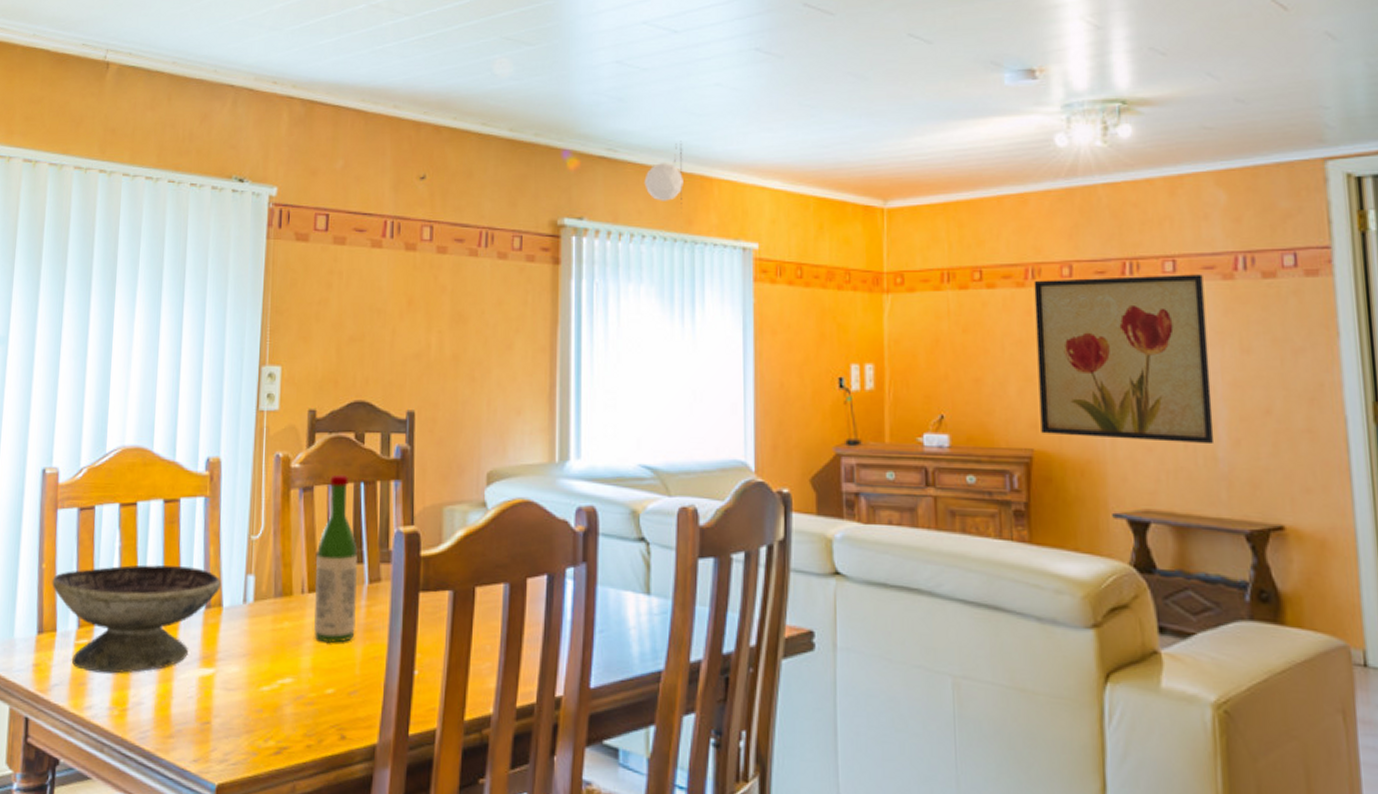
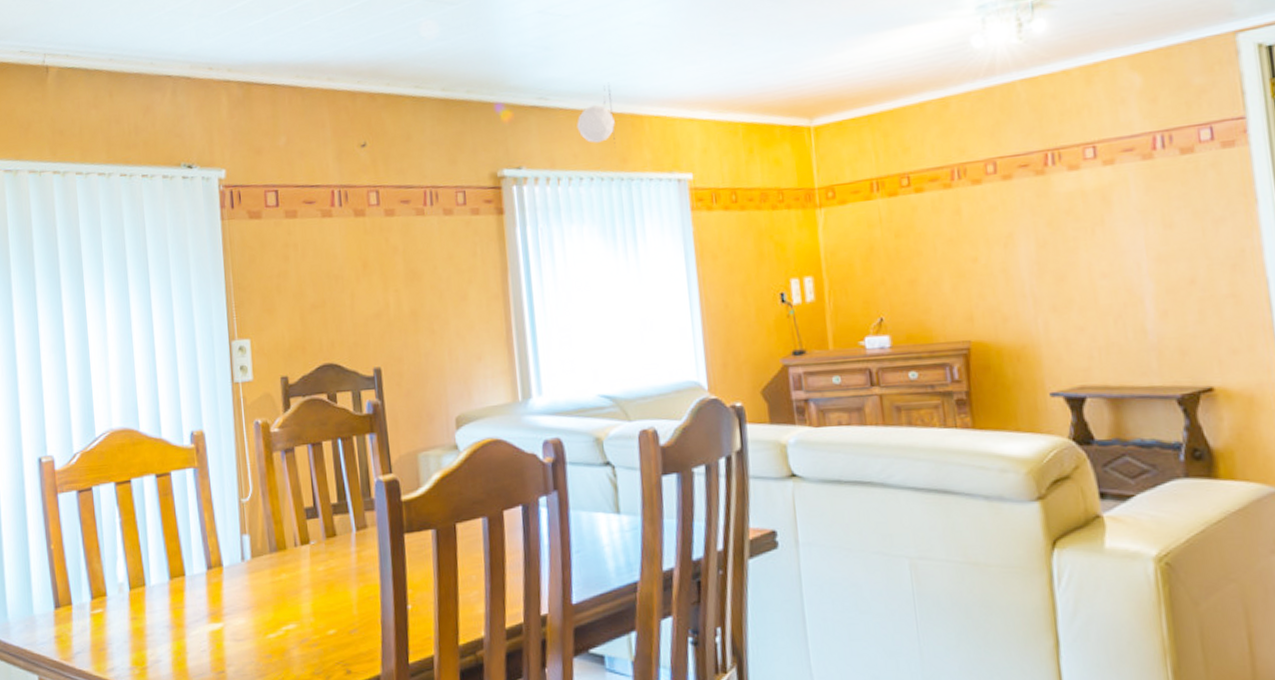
decorative bowl: present [52,564,222,674] -> none [61,533,219,638]
wine bottle: present [314,474,357,644] -> none [304,434,349,590]
wall art: present [1034,274,1215,445] -> none [960,157,1143,325]

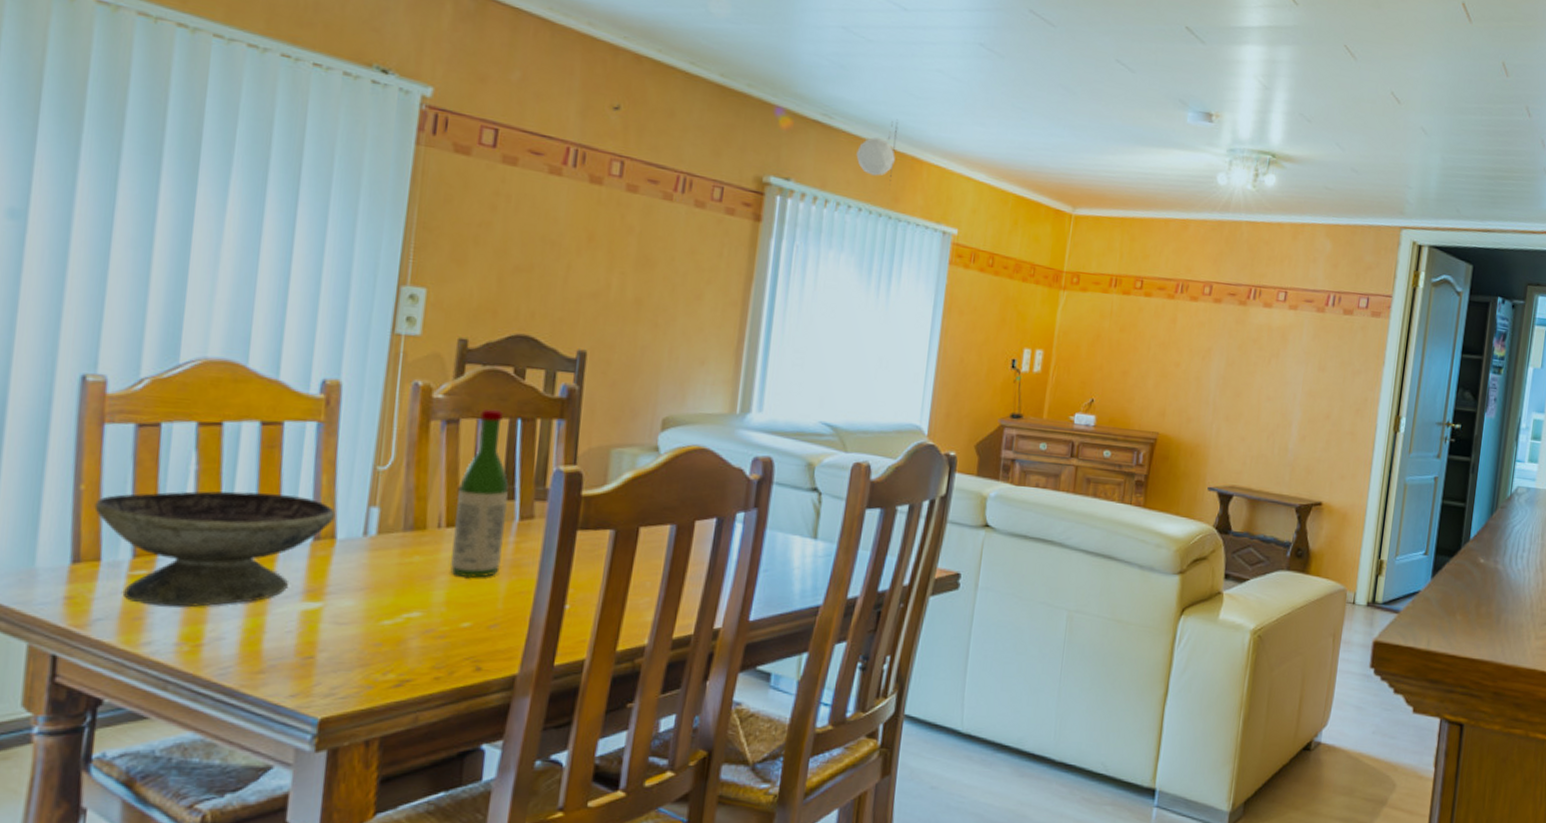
decorative bowl: none [61,533,219,638] -> present [94,491,336,608]
wine bottle: none [304,434,349,590] -> present [450,409,509,579]

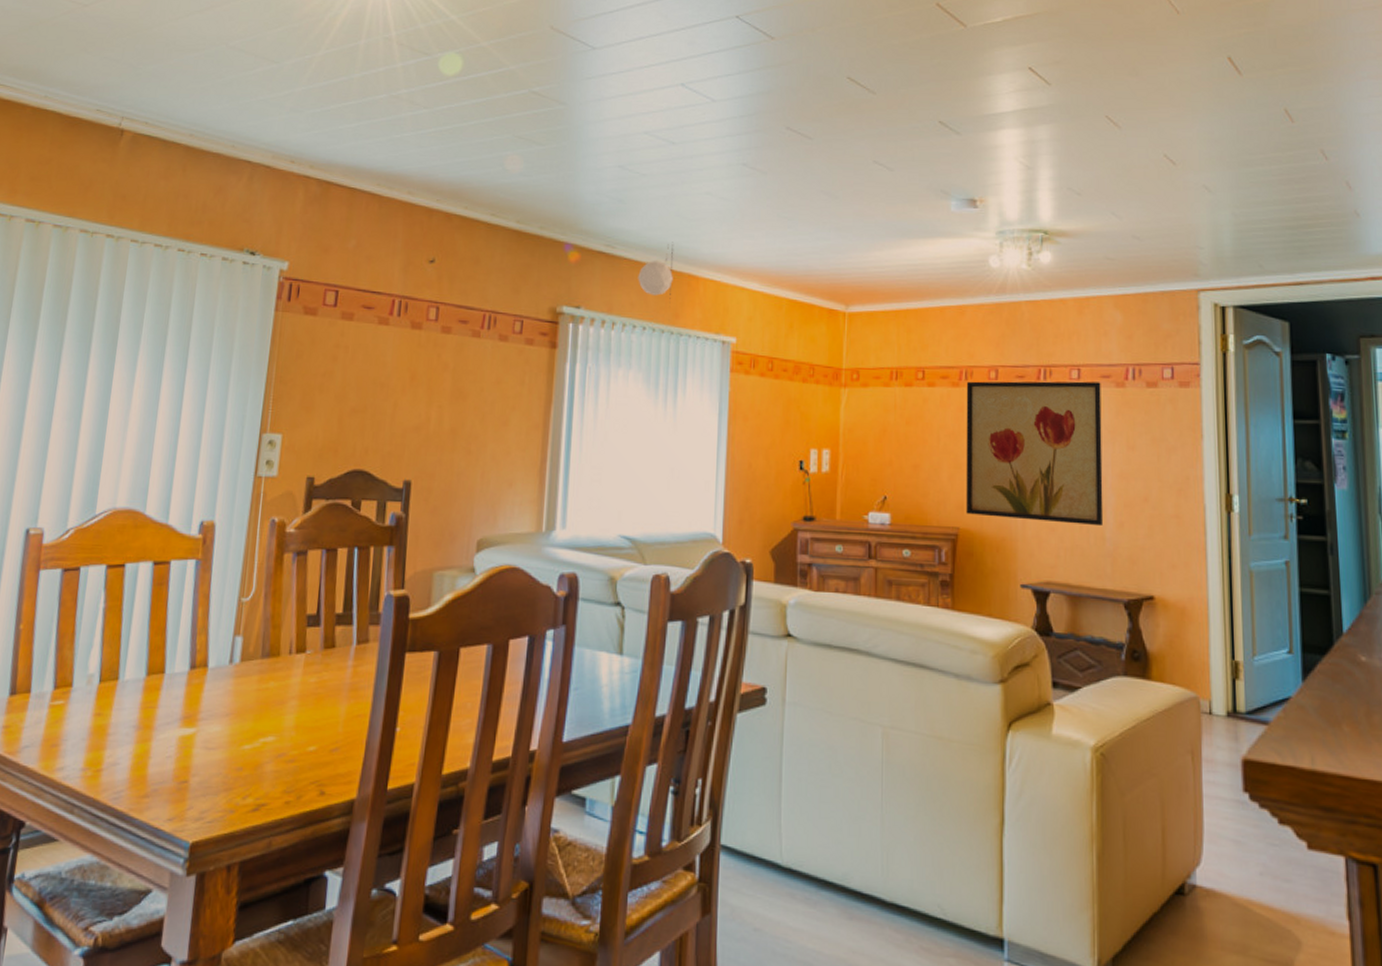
decorative bowl: present [94,491,336,608] -> none [28,626,208,735]
wine bottle: present [450,409,509,579] -> none [299,540,348,703]
wall art: none [1167,294,1304,439] -> present [966,381,1104,527]

